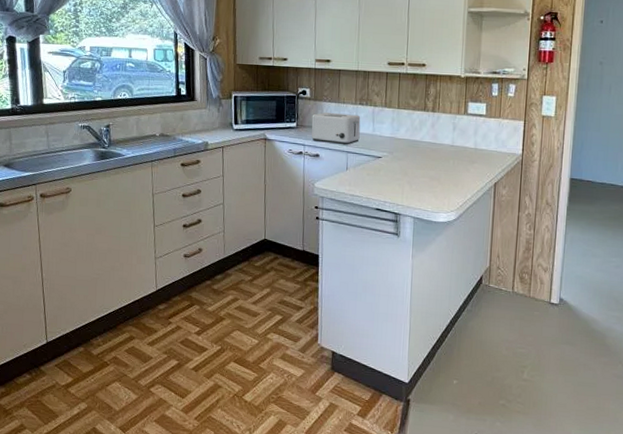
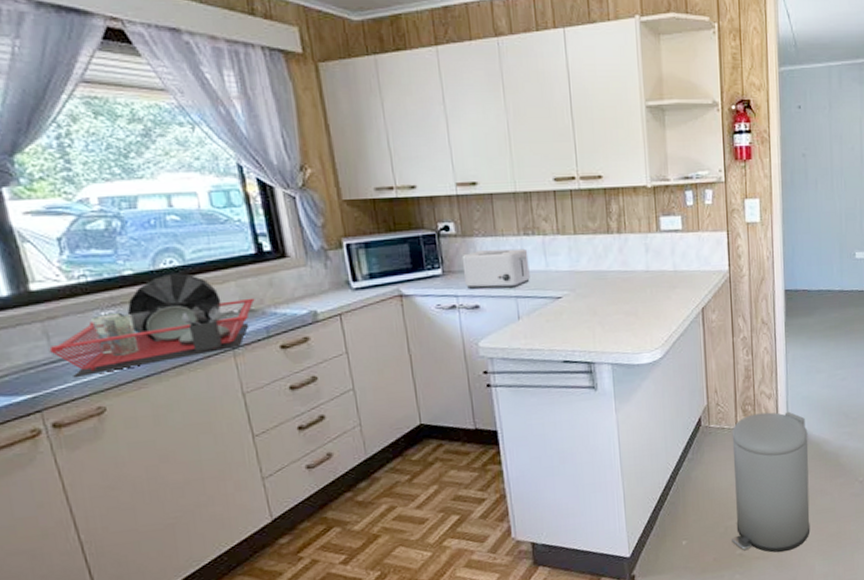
dish rack: none [47,103,170,166] -> present [49,273,255,379]
pedal bin: none [497,282,578,413] -> present [732,411,810,553]

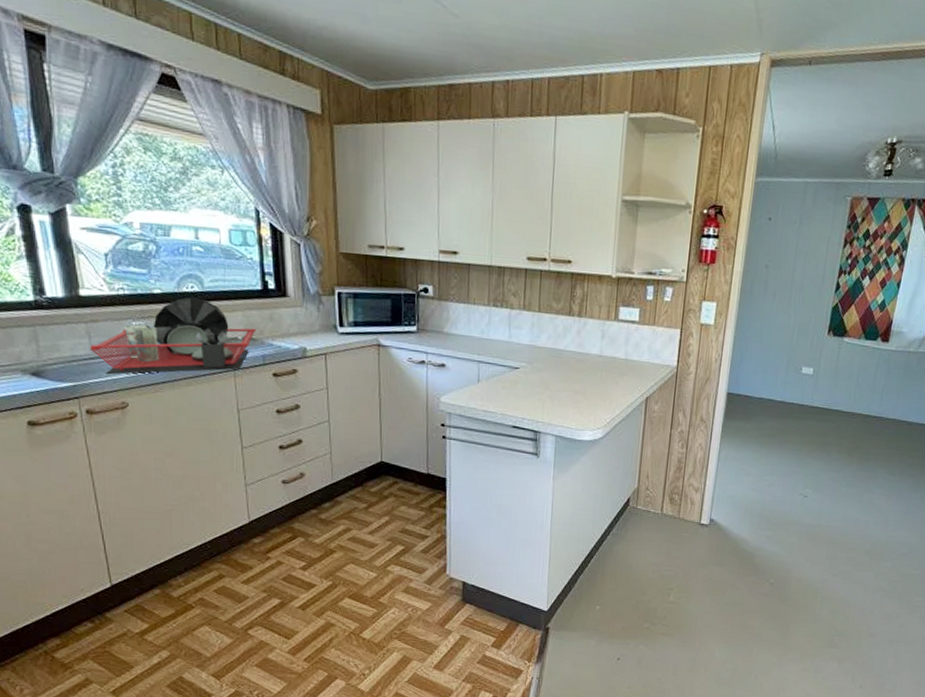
toaster: present [461,248,530,290] -> none [435,315,495,354]
pedal bin: present [732,411,810,553] -> none [641,503,729,633]

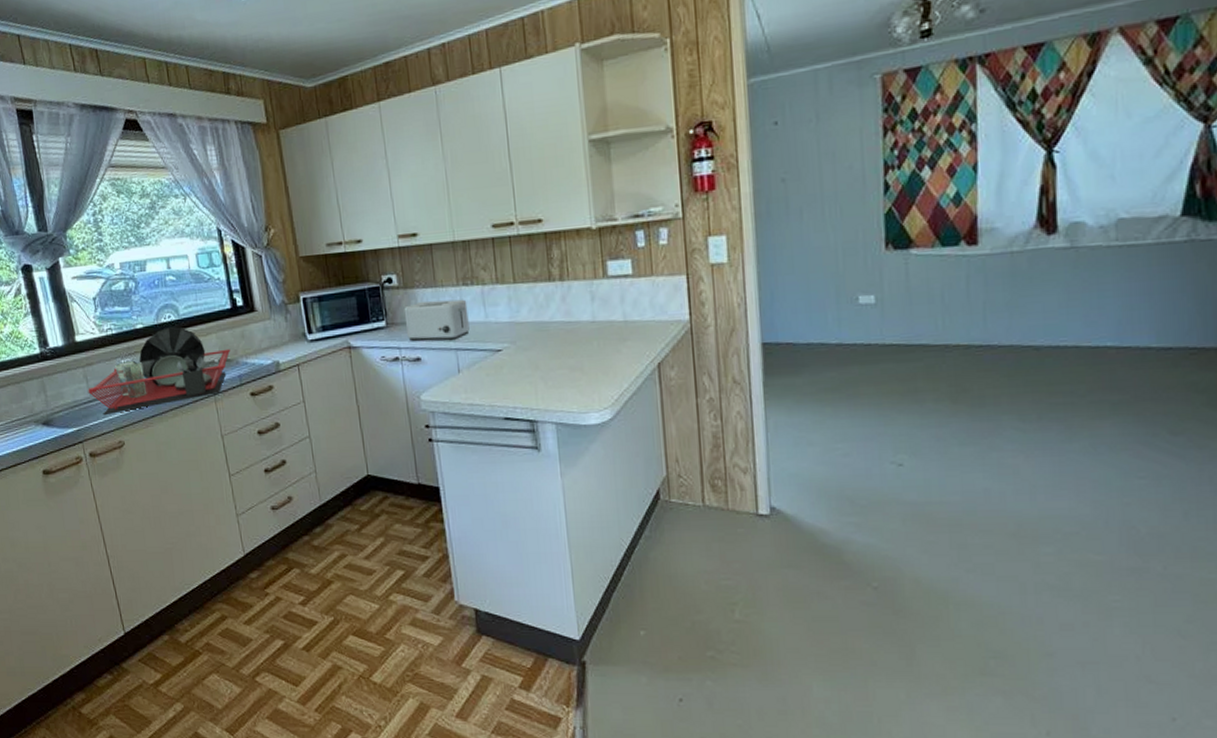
toaster: none [435,315,495,354] -> present [404,299,470,342]

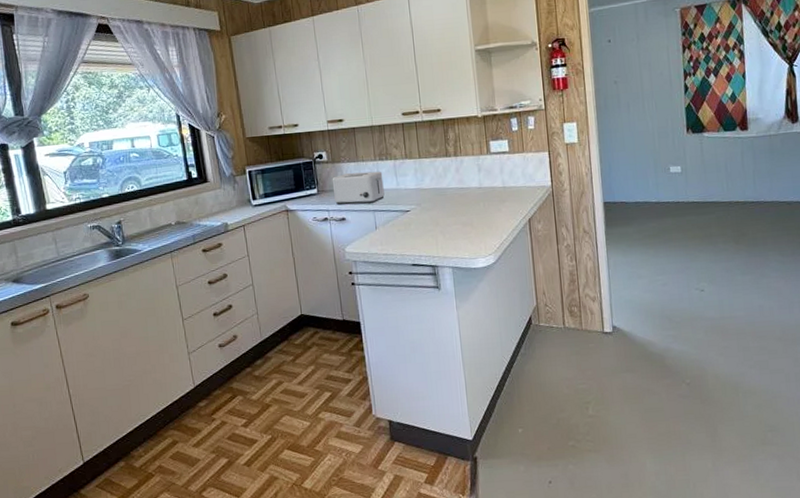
dish rack: present [88,327,231,416] -> none [56,196,186,273]

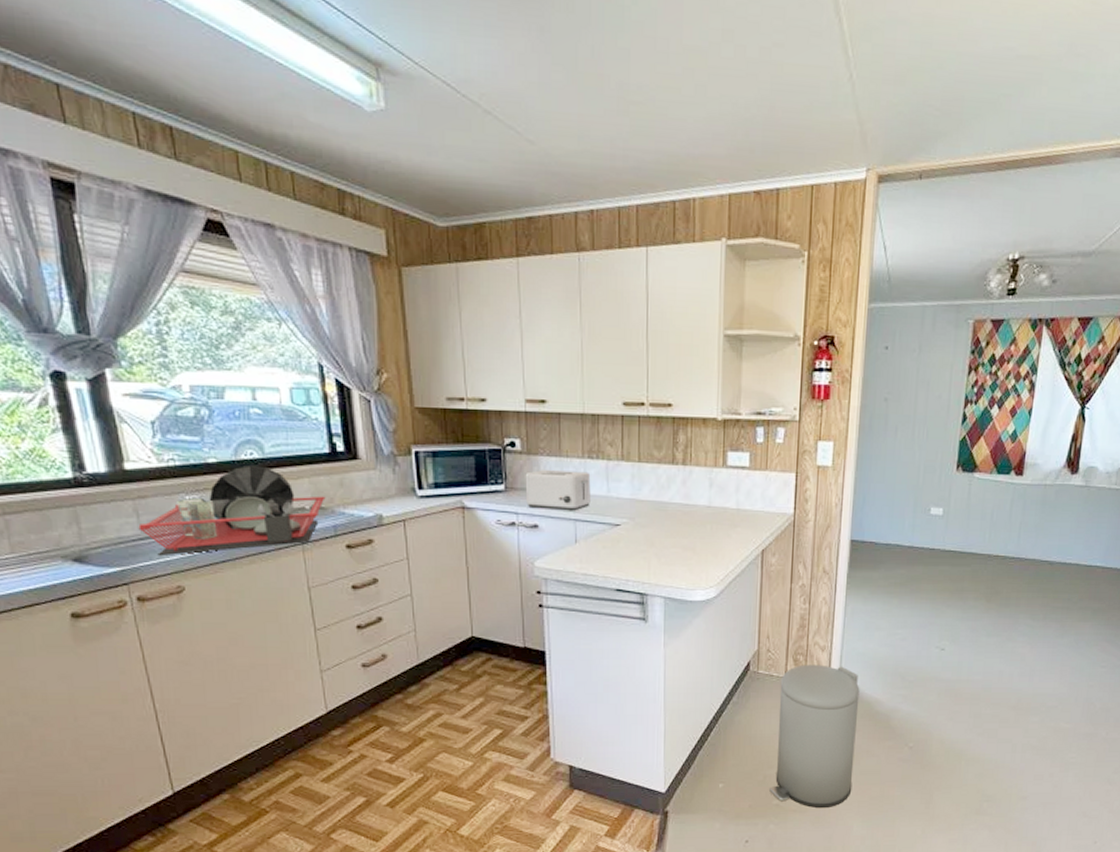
dish rack: none [56,196,186,273] -> present [138,465,326,557]
pedal bin: none [560,313,640,447] -> present [769,664,860,808]

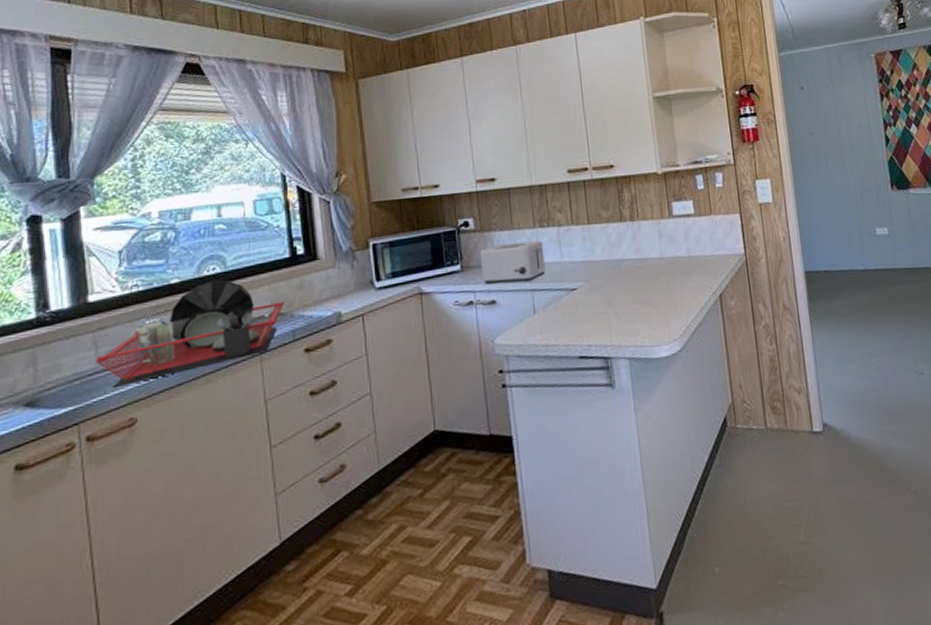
pedal bin: present [769,664,860,808] -> none [761,407,862,583]

